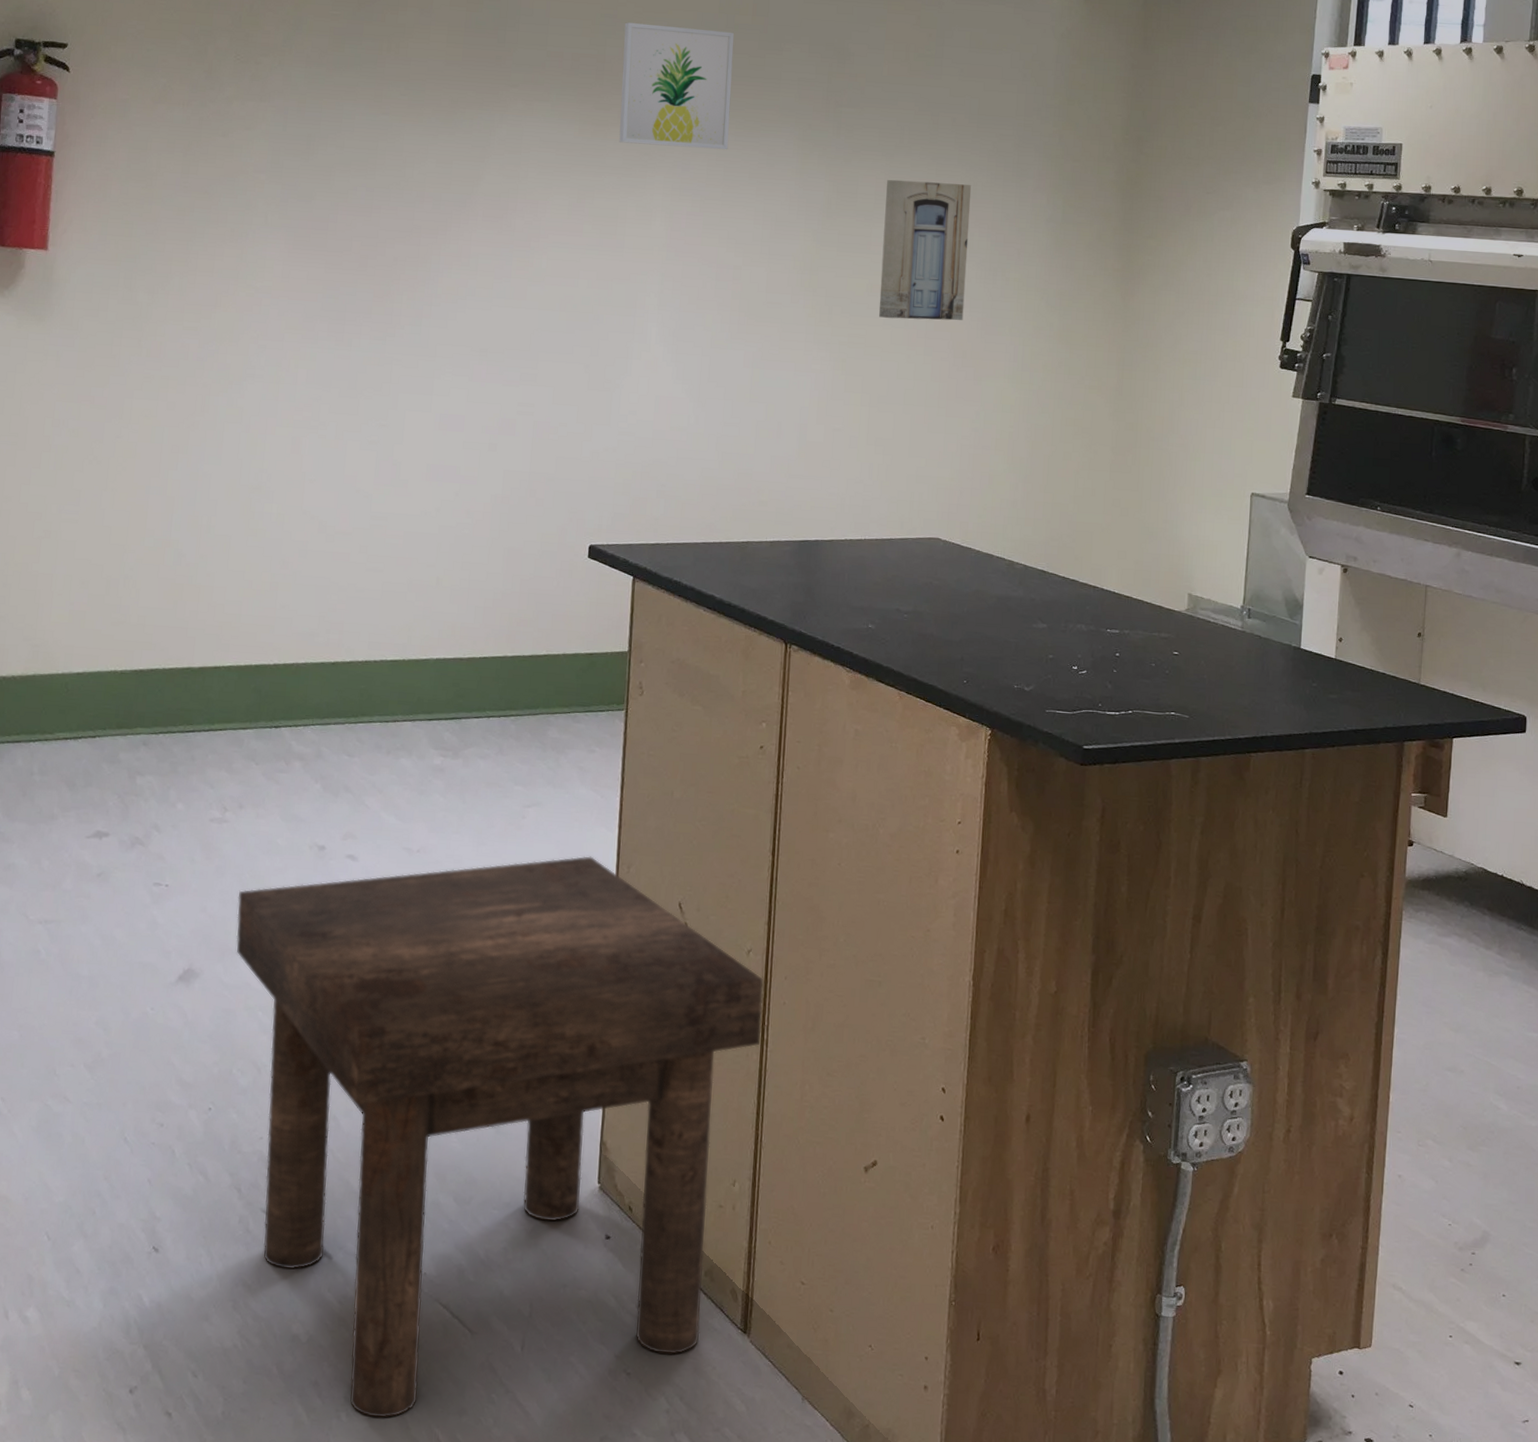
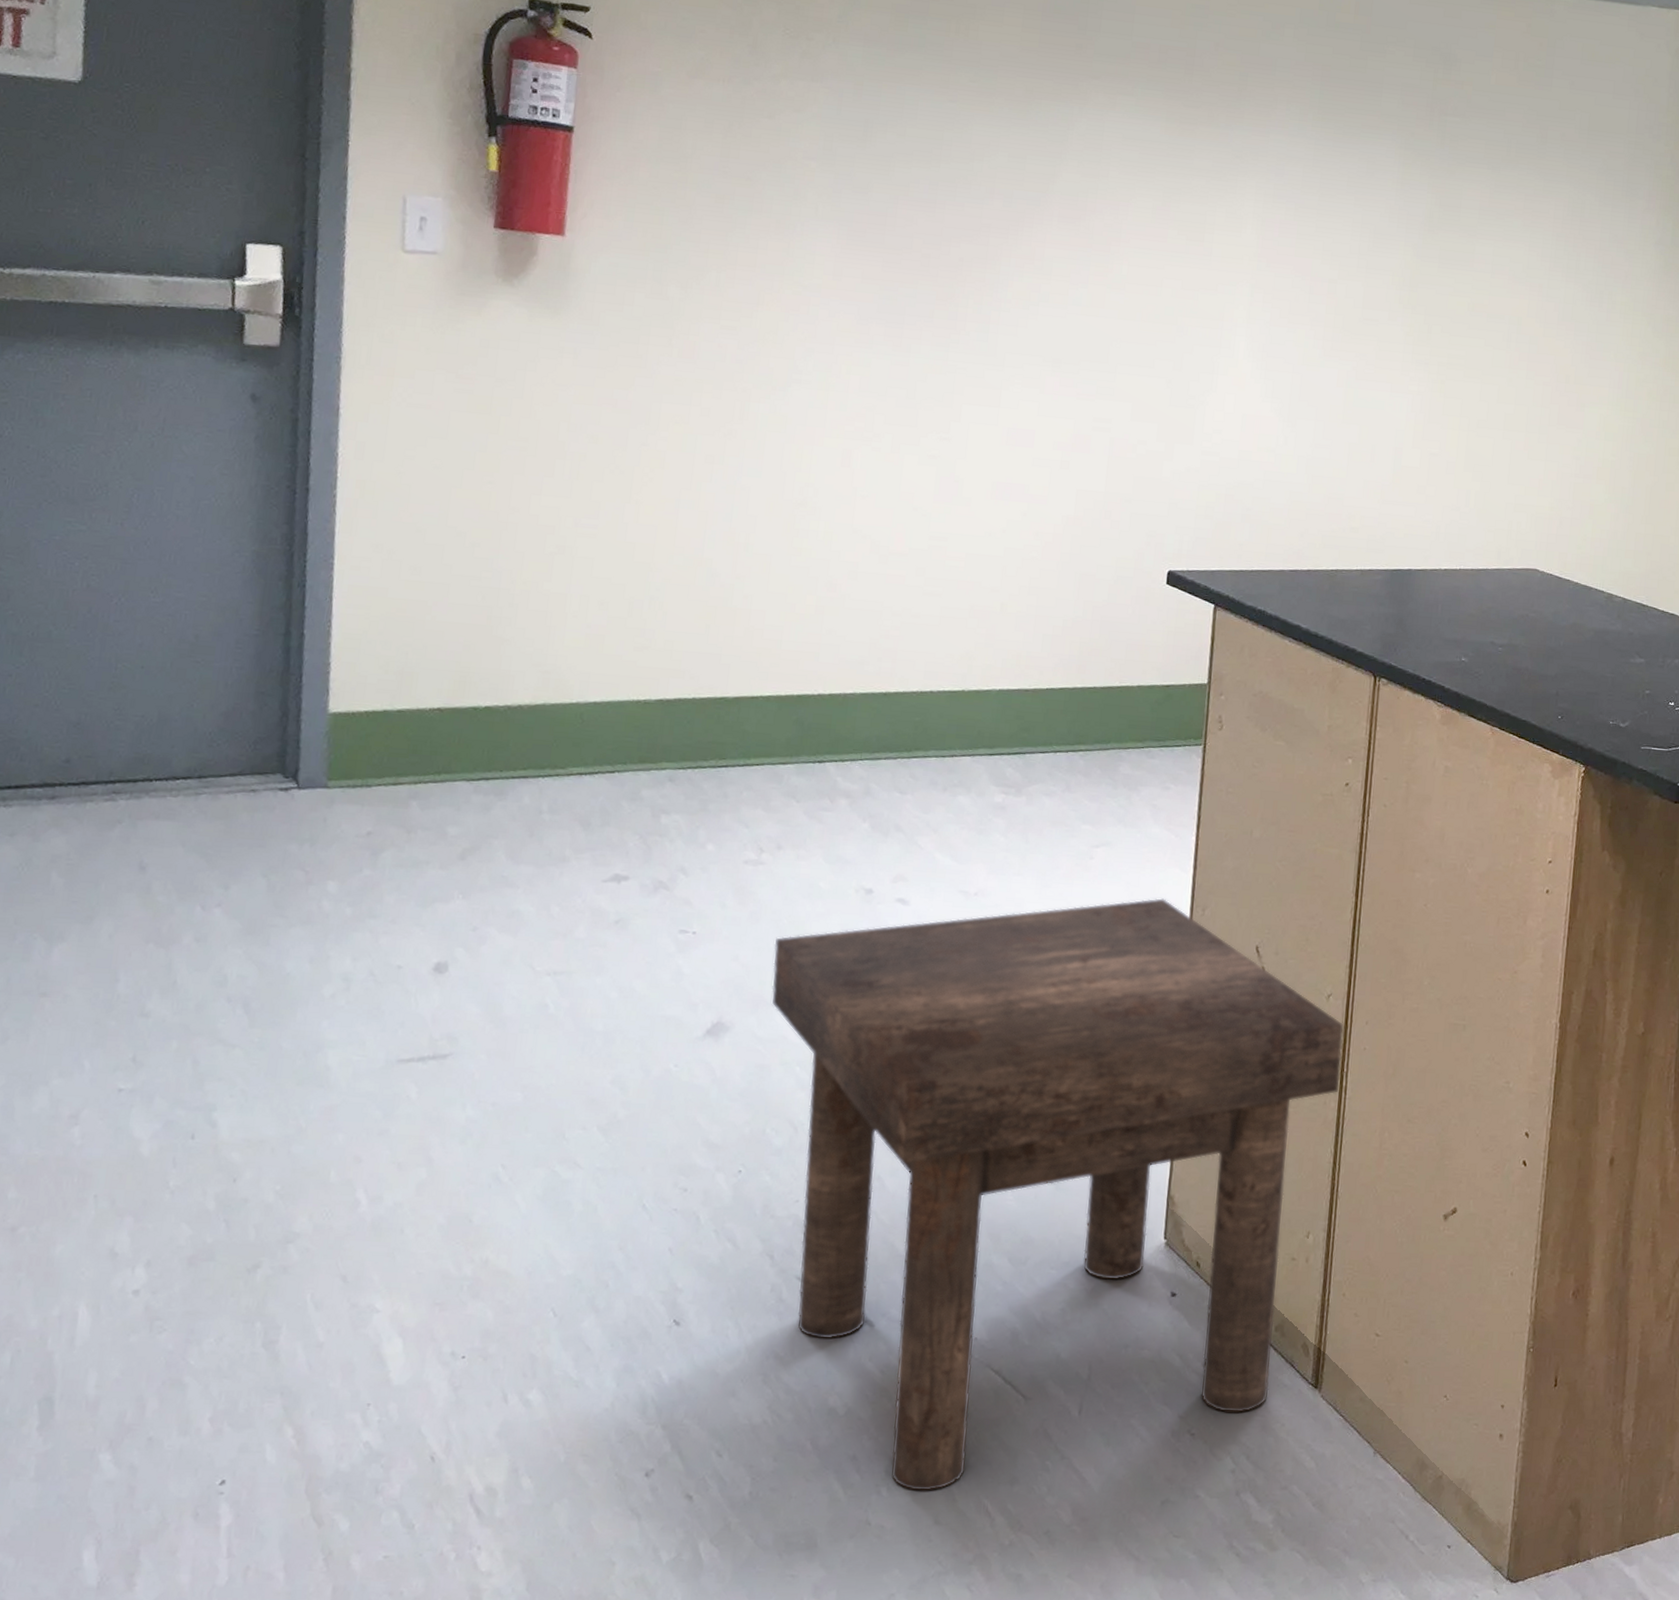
wall art: present [619,22,734,150] -> none [1208,15,1335,156]
wall art: present [879,179,972,321] -> none [1480,194,1580,344]

